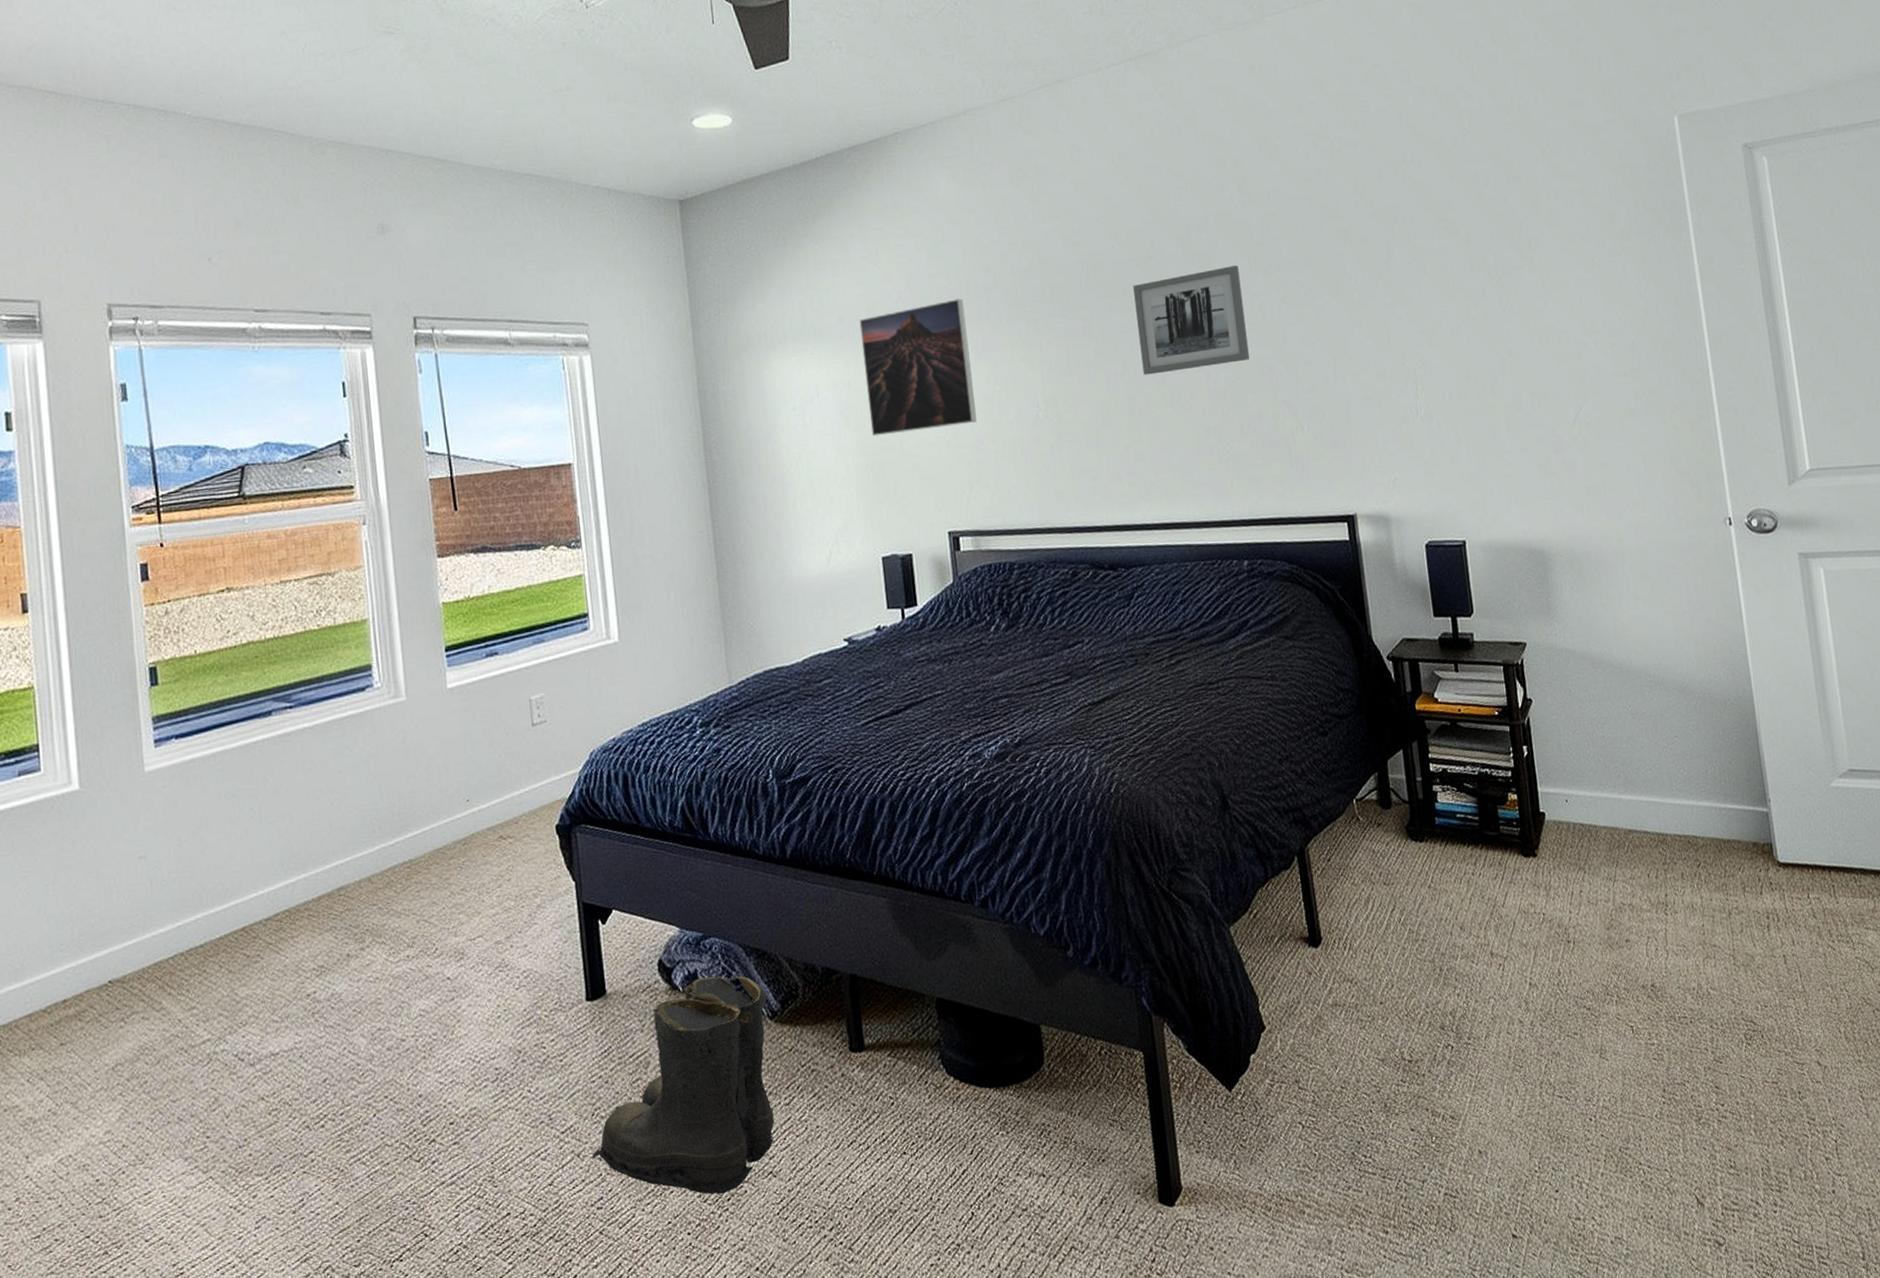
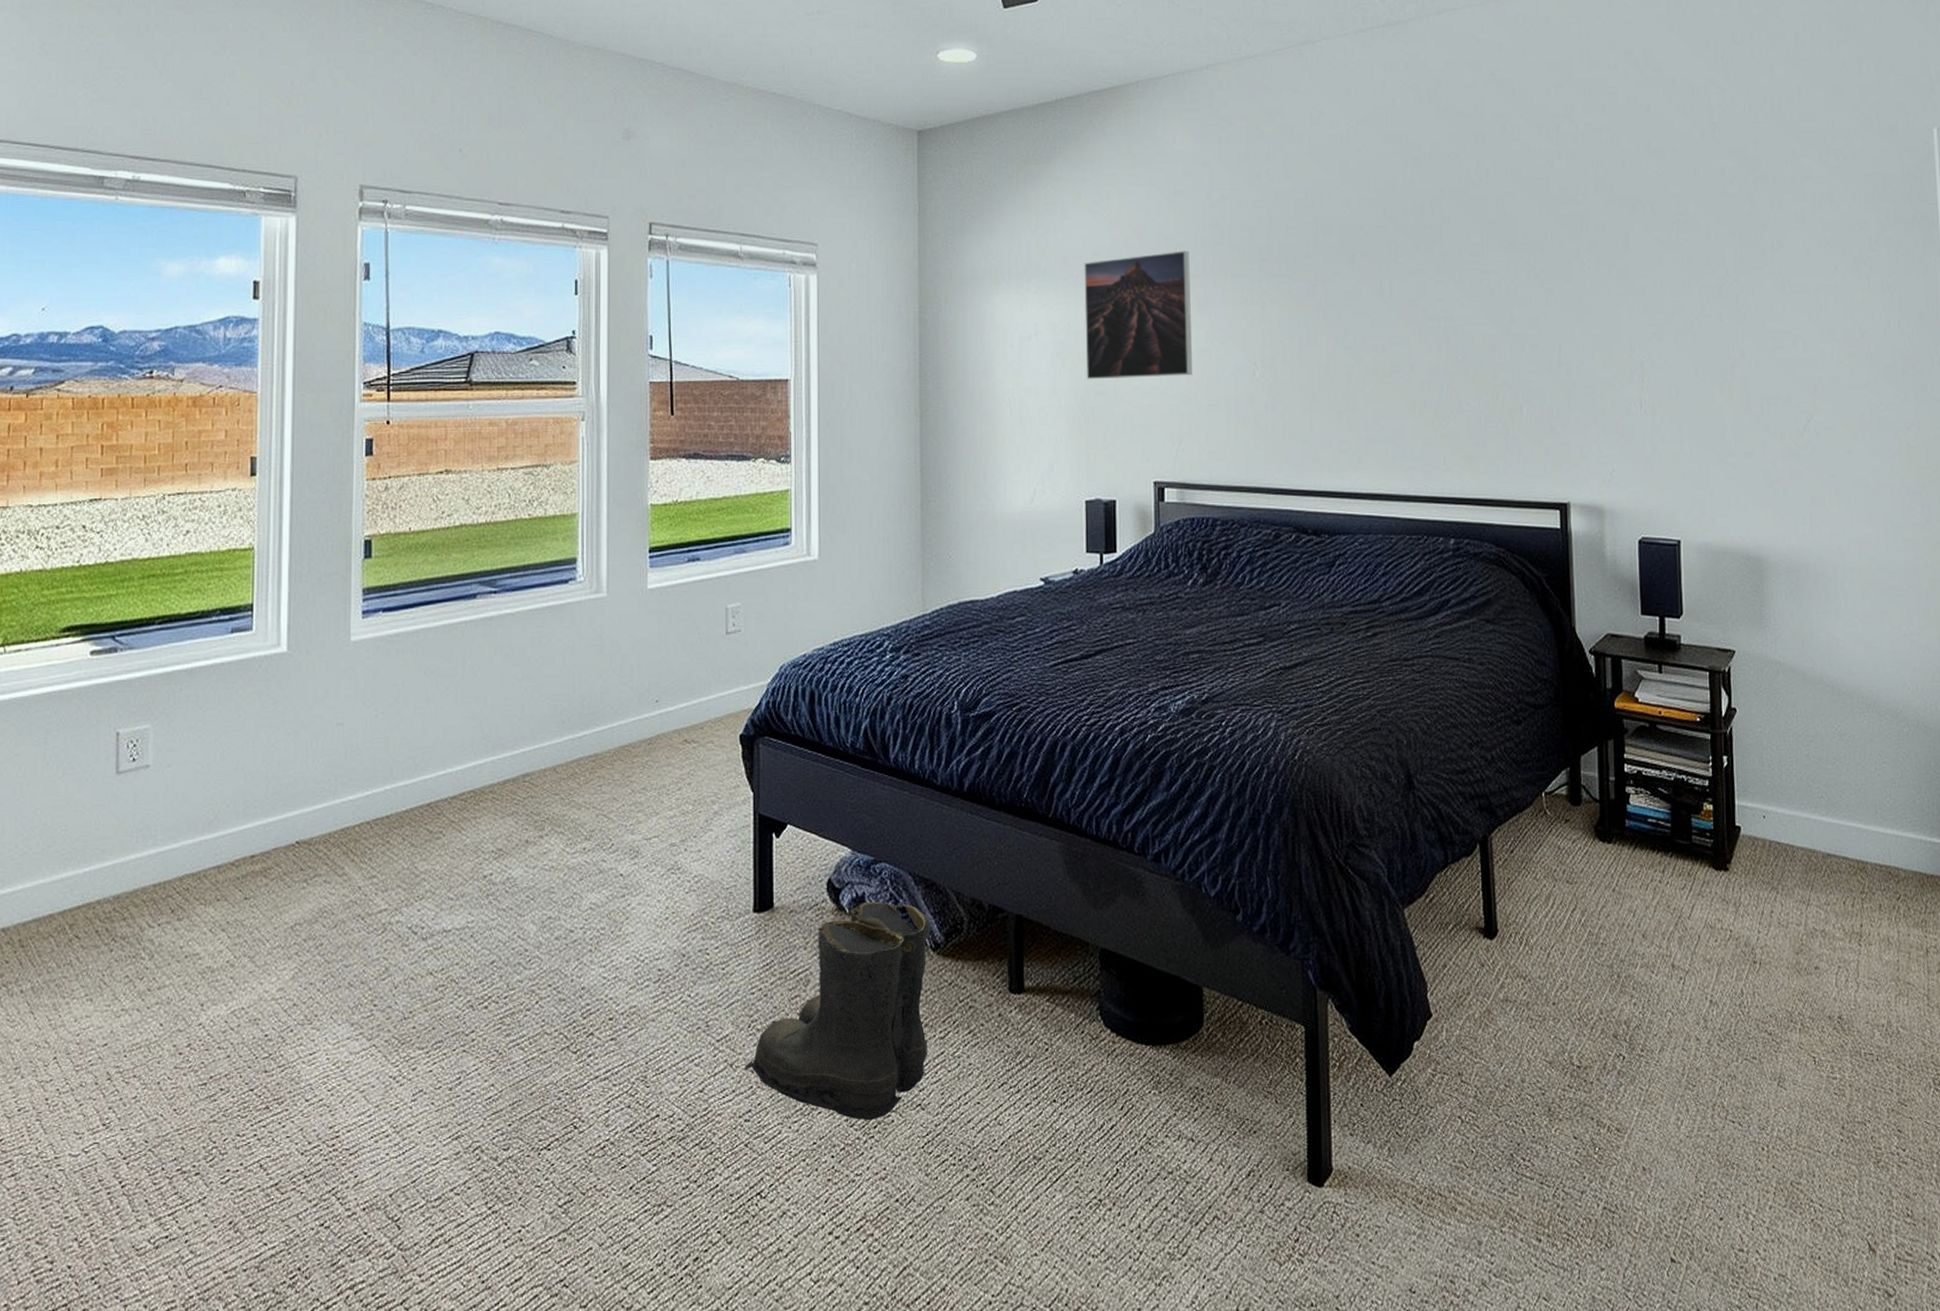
wall art: present [1133,265,1250,375] -> none [1361,241,1474,343]

